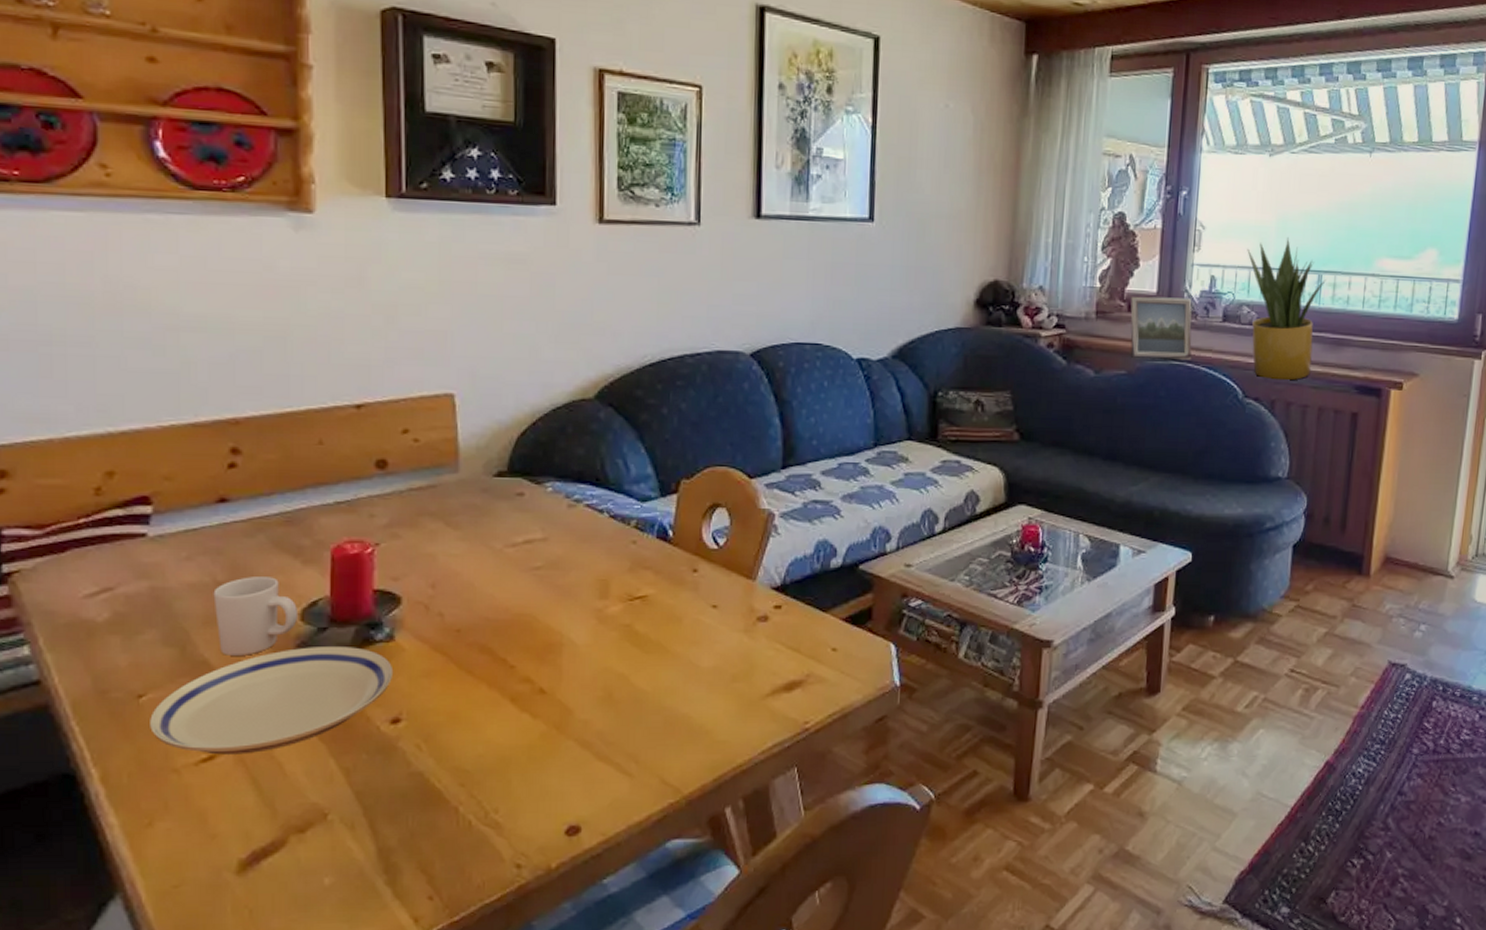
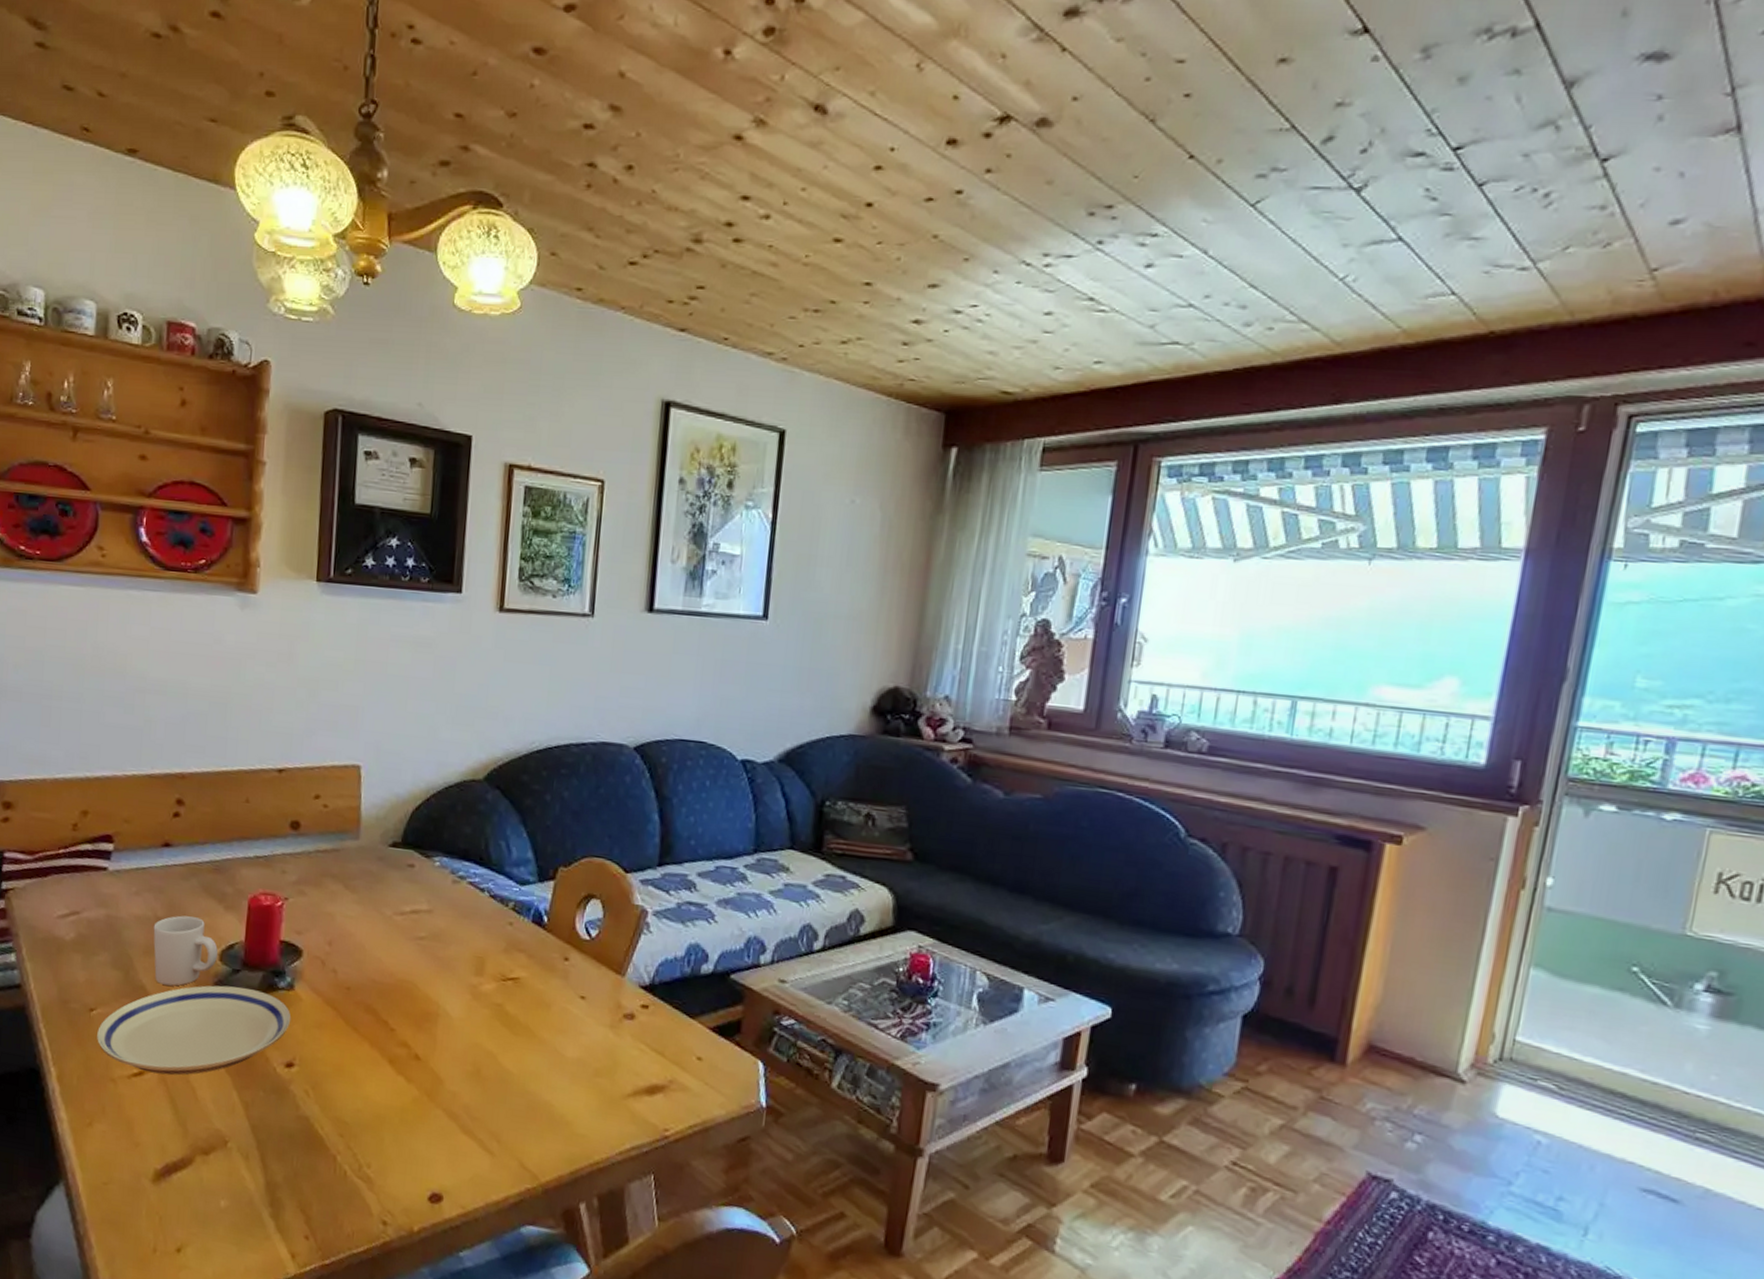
picture frame: present [1130,296,1192,360] -> none [1048,712,1126,789]
planter: present [1247,237,1326,381] -> none [1199,655,1302,822]

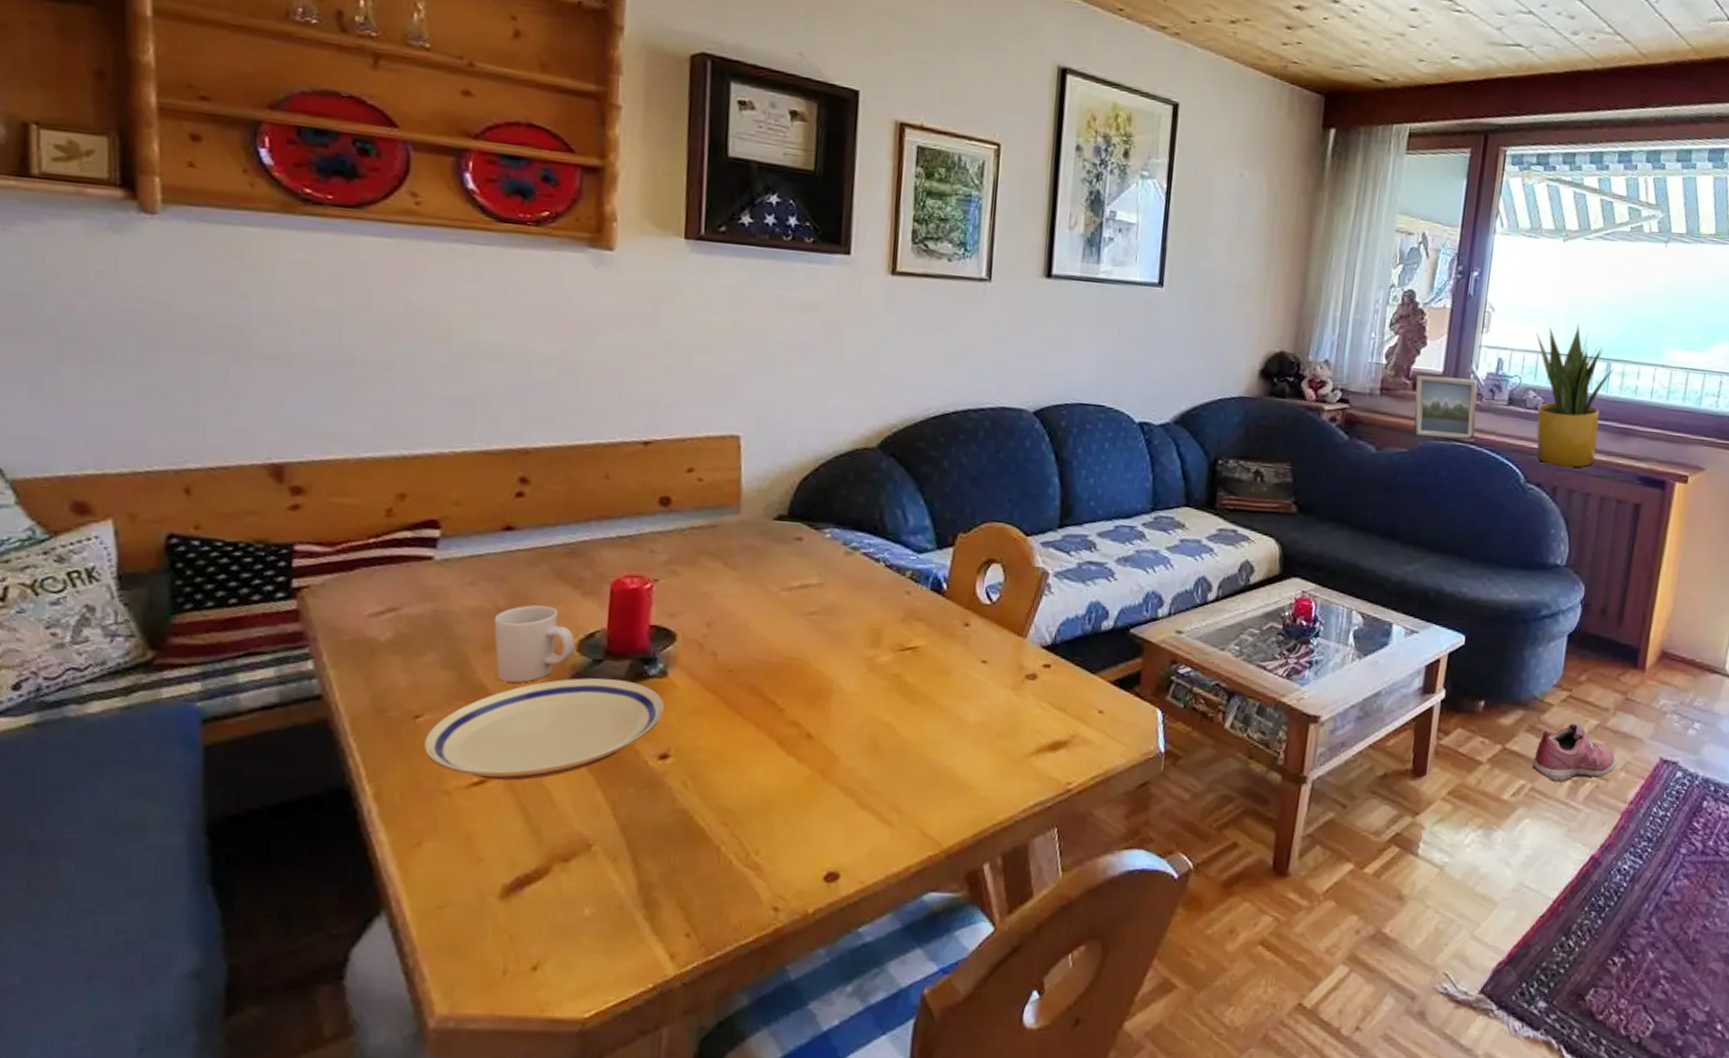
picture frame: none [1048,712,1126,789] -> present [1413,374,1478,442]
shoe: none [1196,1119,1308,1188] -> present [1531,722,1617,782]
planter: none [1199,655,1302,822] -> present [1536,323,1615,468]

